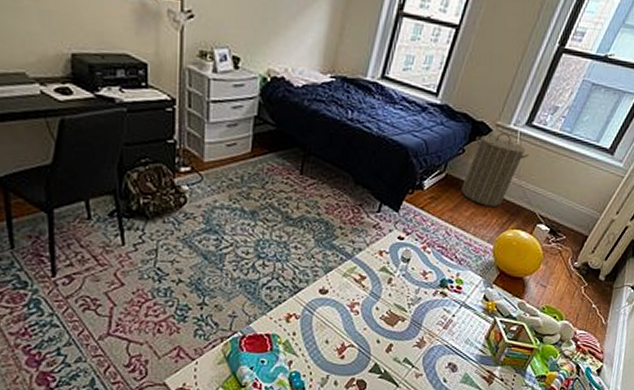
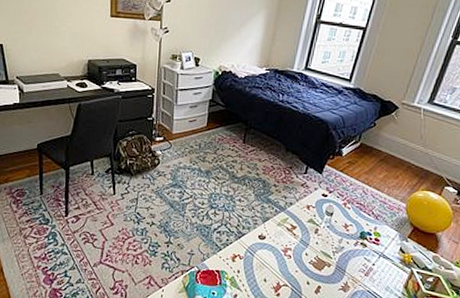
laundry hamper: present [461,132,529,206] -> none [374,109,433,171]

